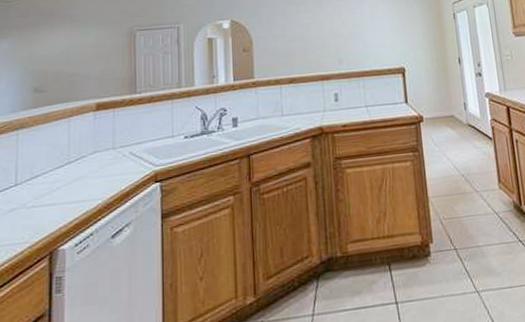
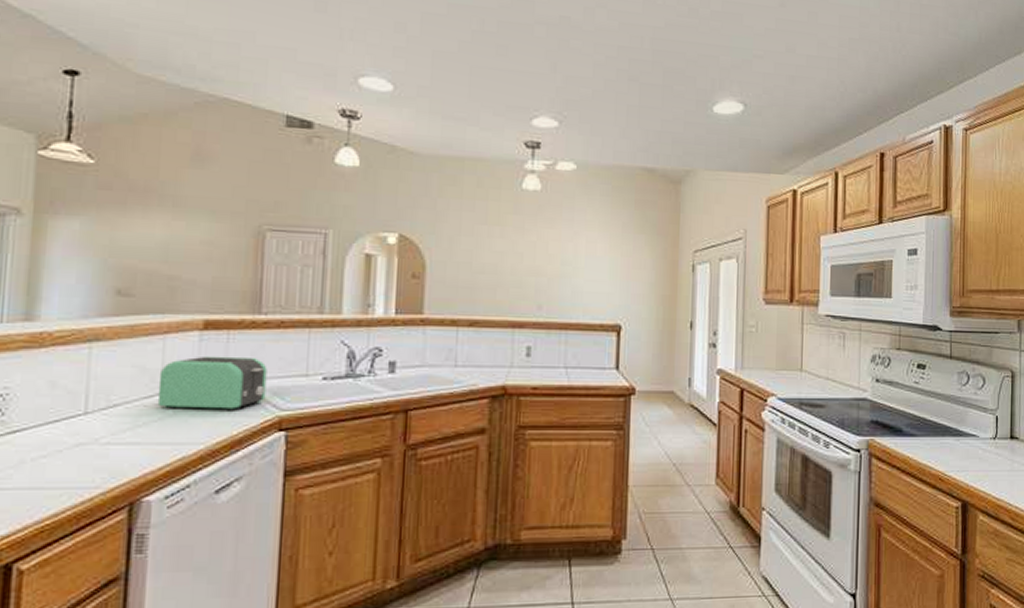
toaster: none [66,128,144,175] -> present [157,356,267,409]

